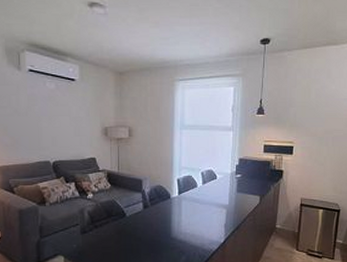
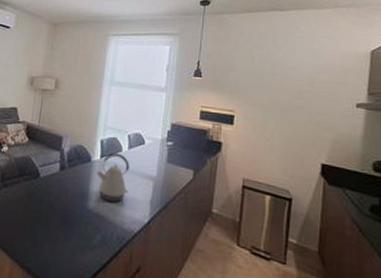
kettle: none [176,189,205,230] -> present [96,153,129,203]

